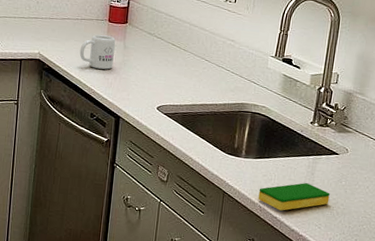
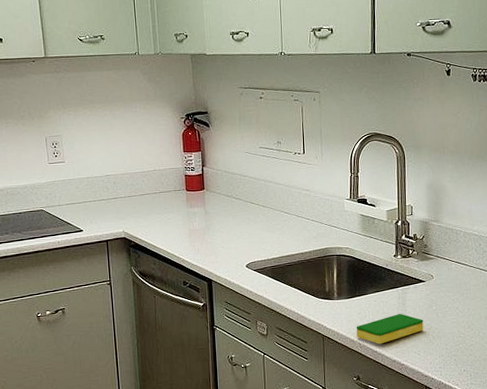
mug: present [79,34,116,70] -> none [162,204,197,238]

